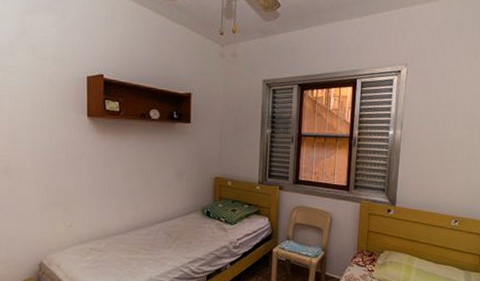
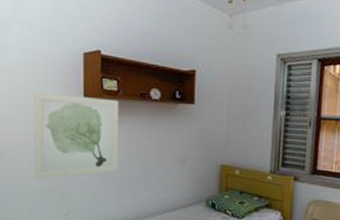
wall art: none [38,112,121,194] -> present [33,92,119,180]

